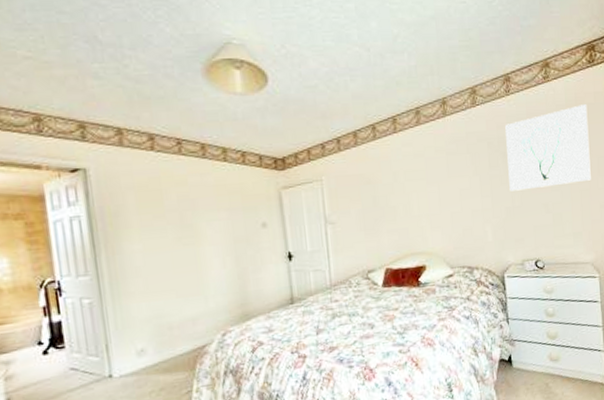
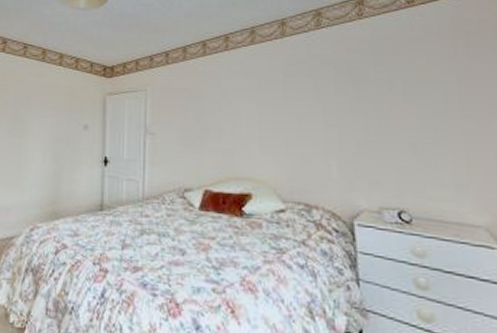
wall art: present [505,104,591,191] -> none [357,32,480,124]

